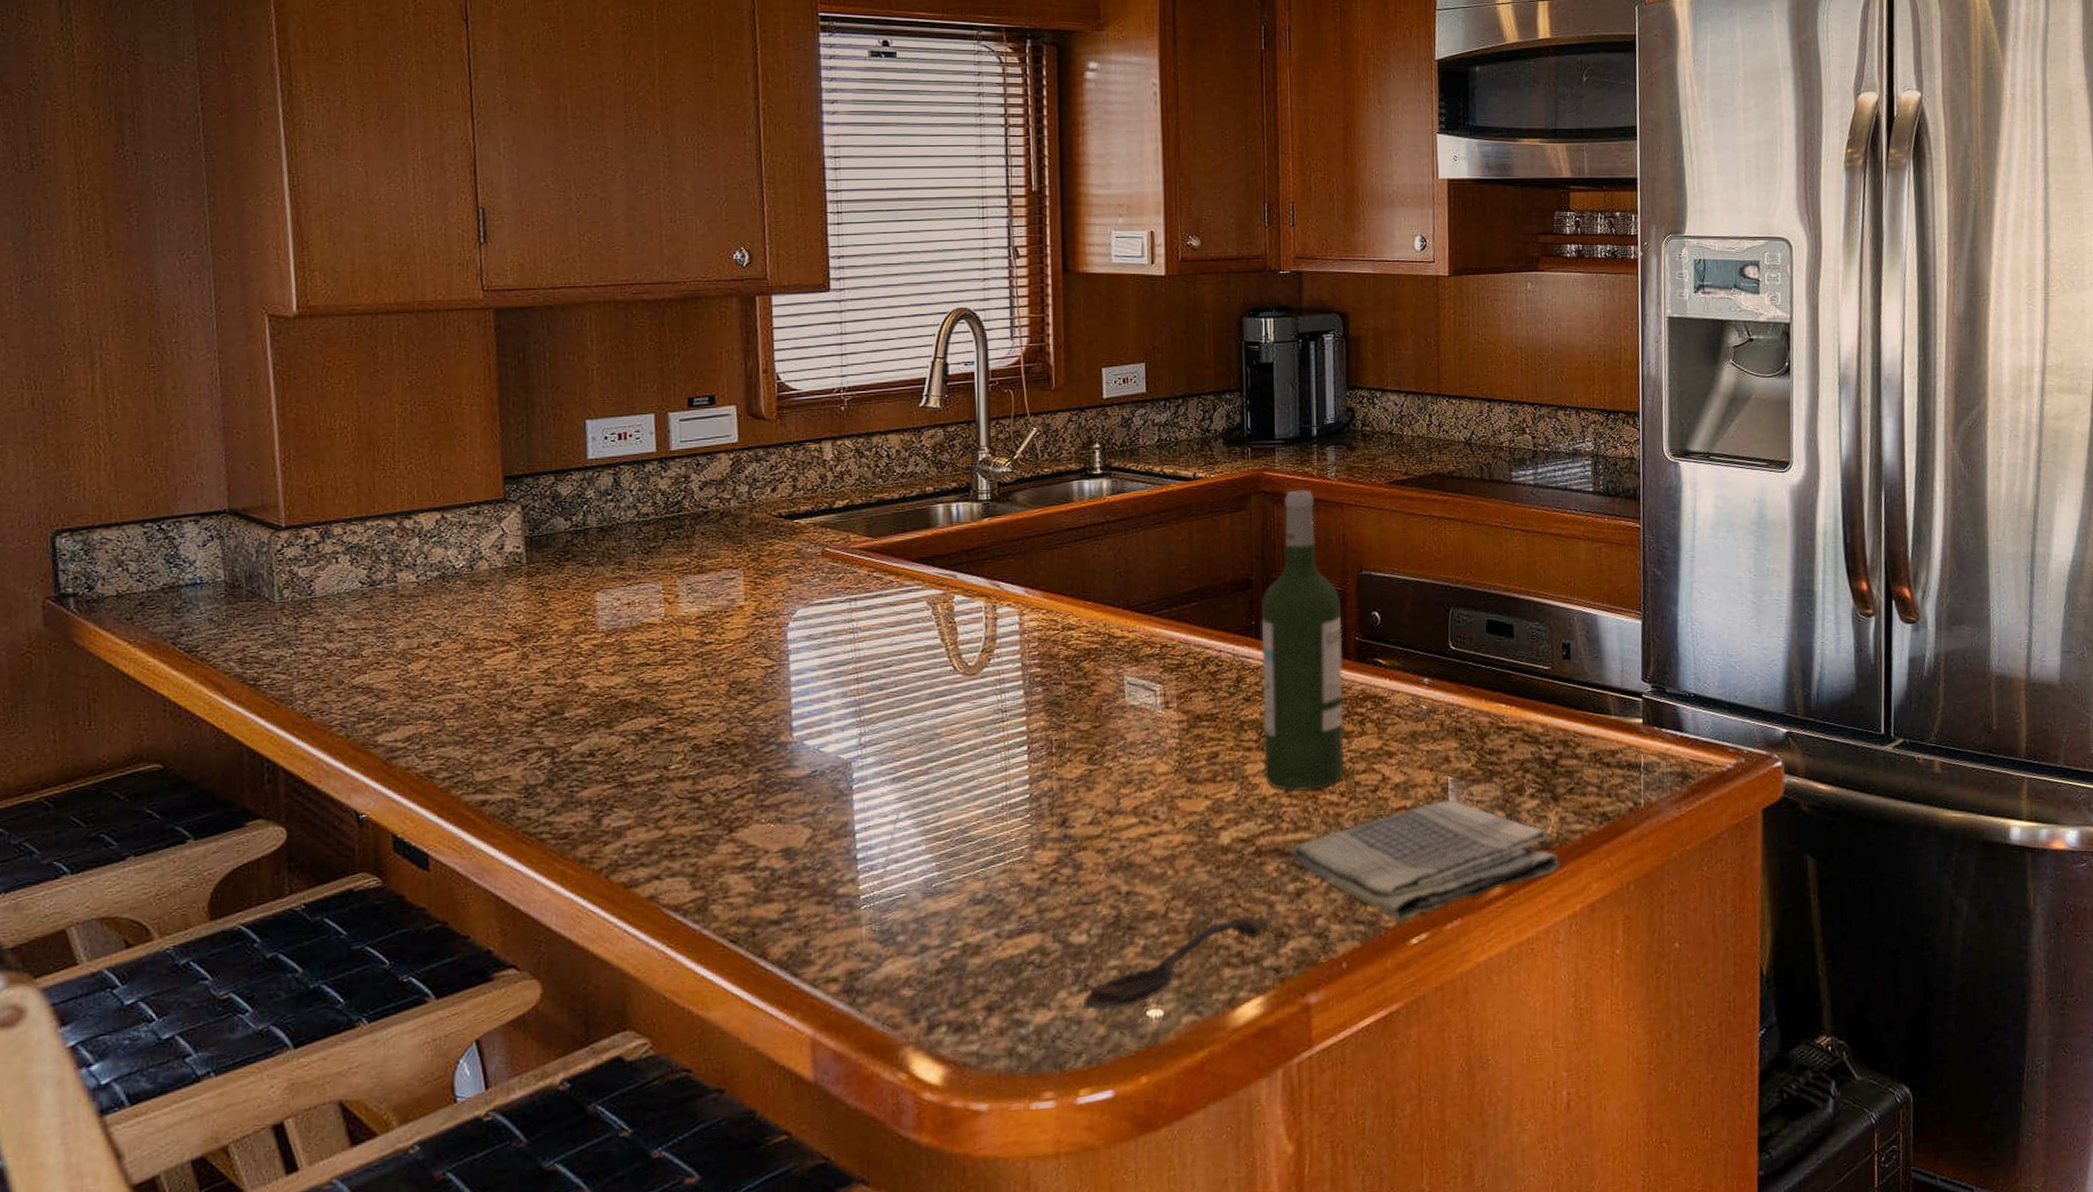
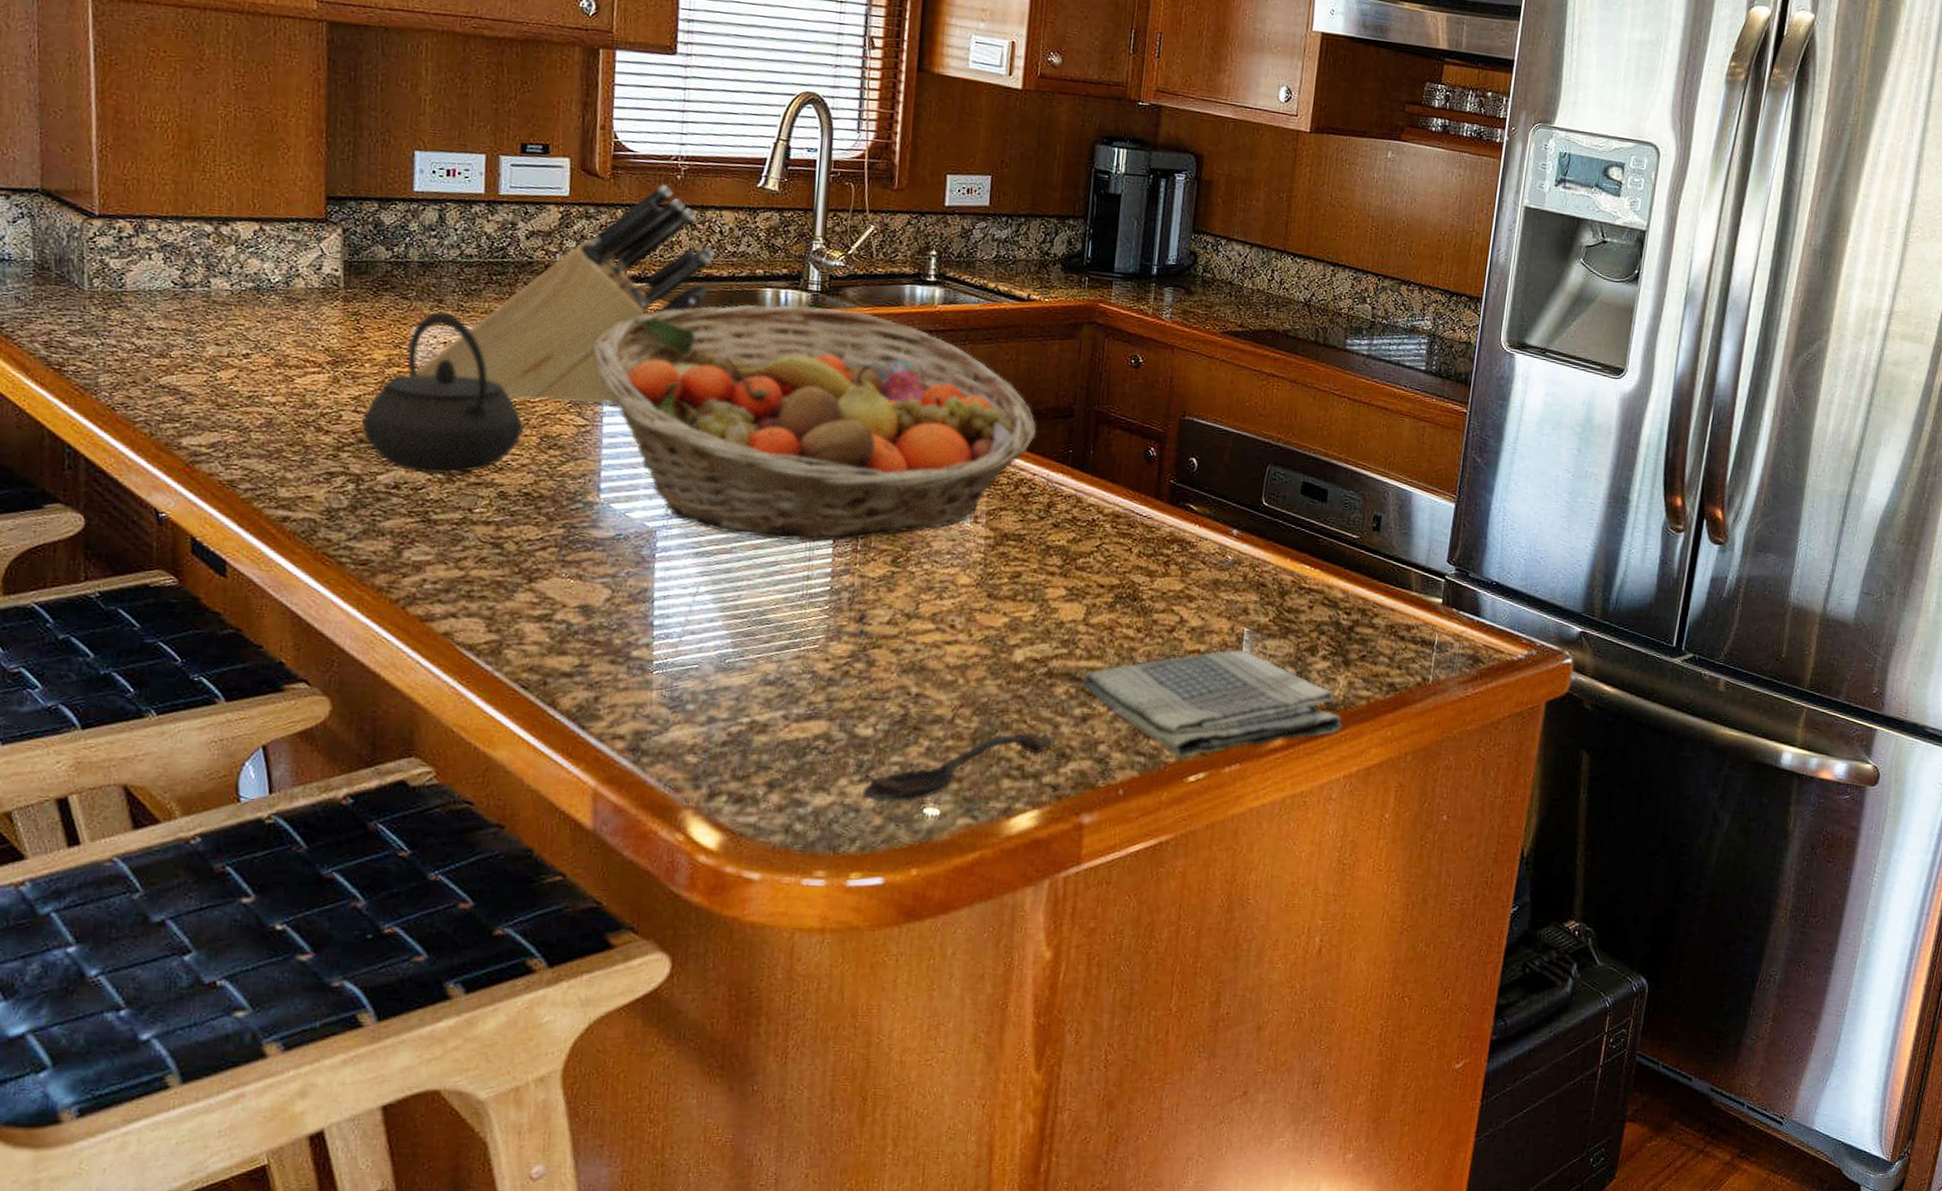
kettle: none [553,573,713,736] -> present [362,311,525,474]
knife block: none [602,418,884,649] -> present [415,185,715,407]
fruit basket: none [774,513,1218,755] -> present [593,304,1037,541]
wine bottle: present [1261,490,1345,791] -> none [1064,326,1160,622]

